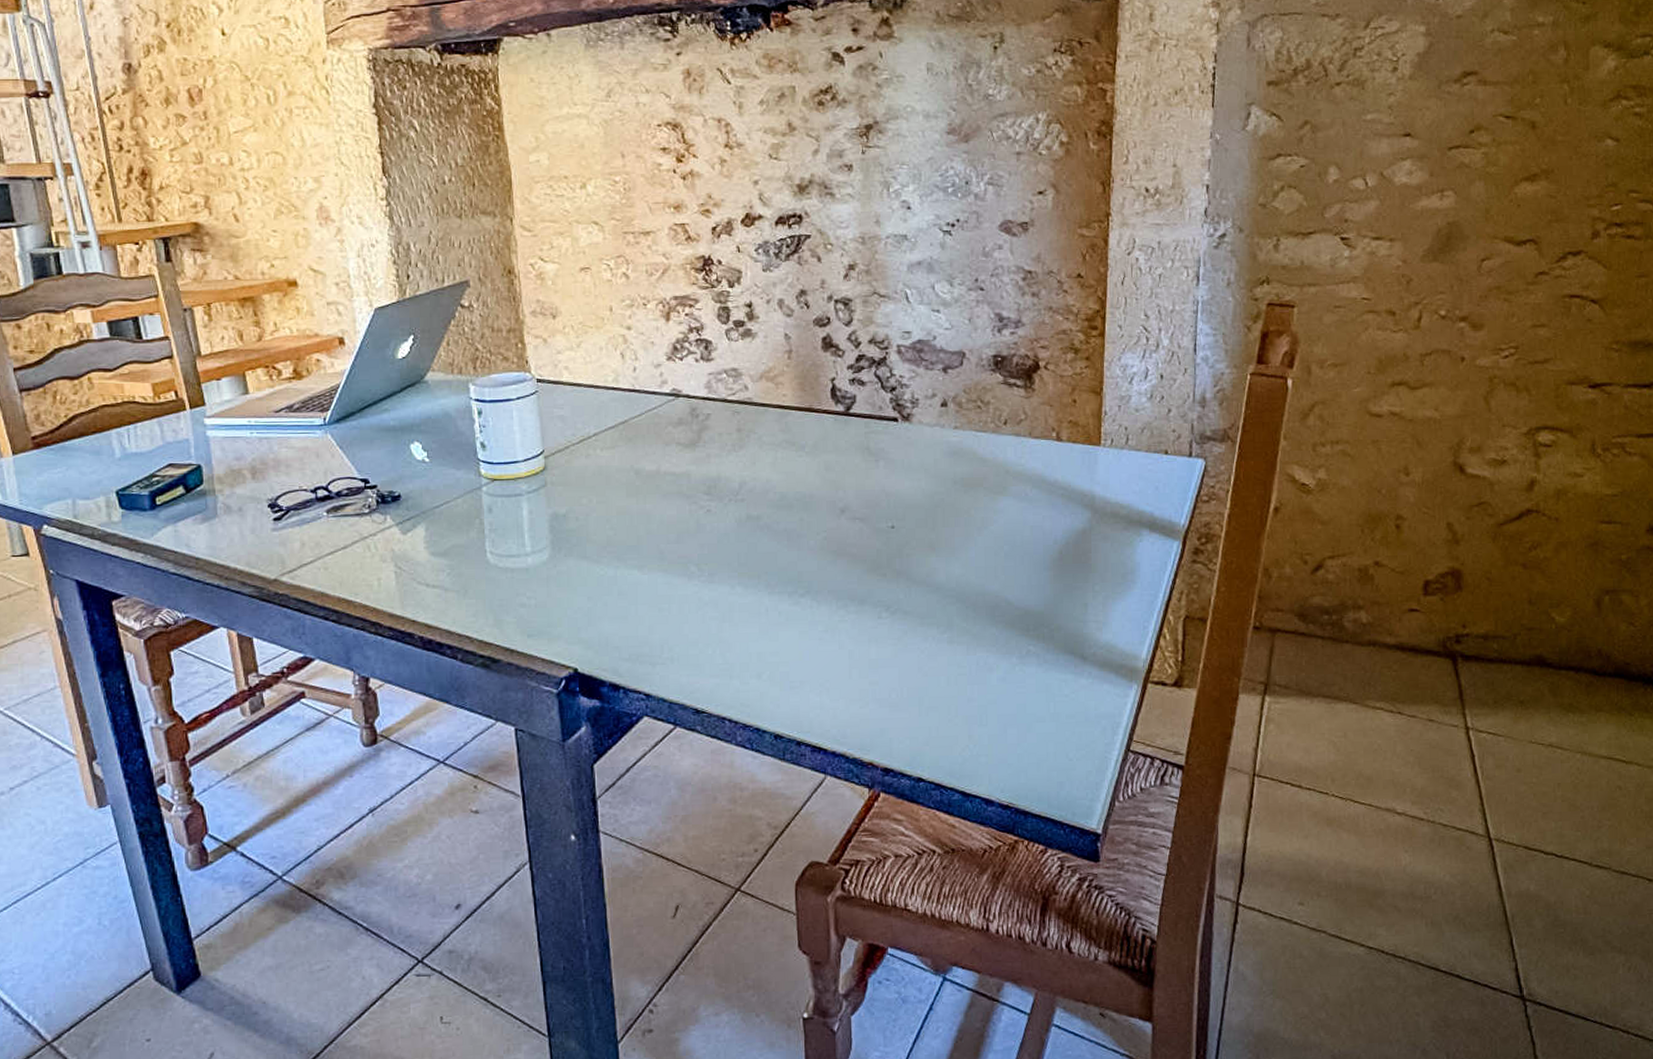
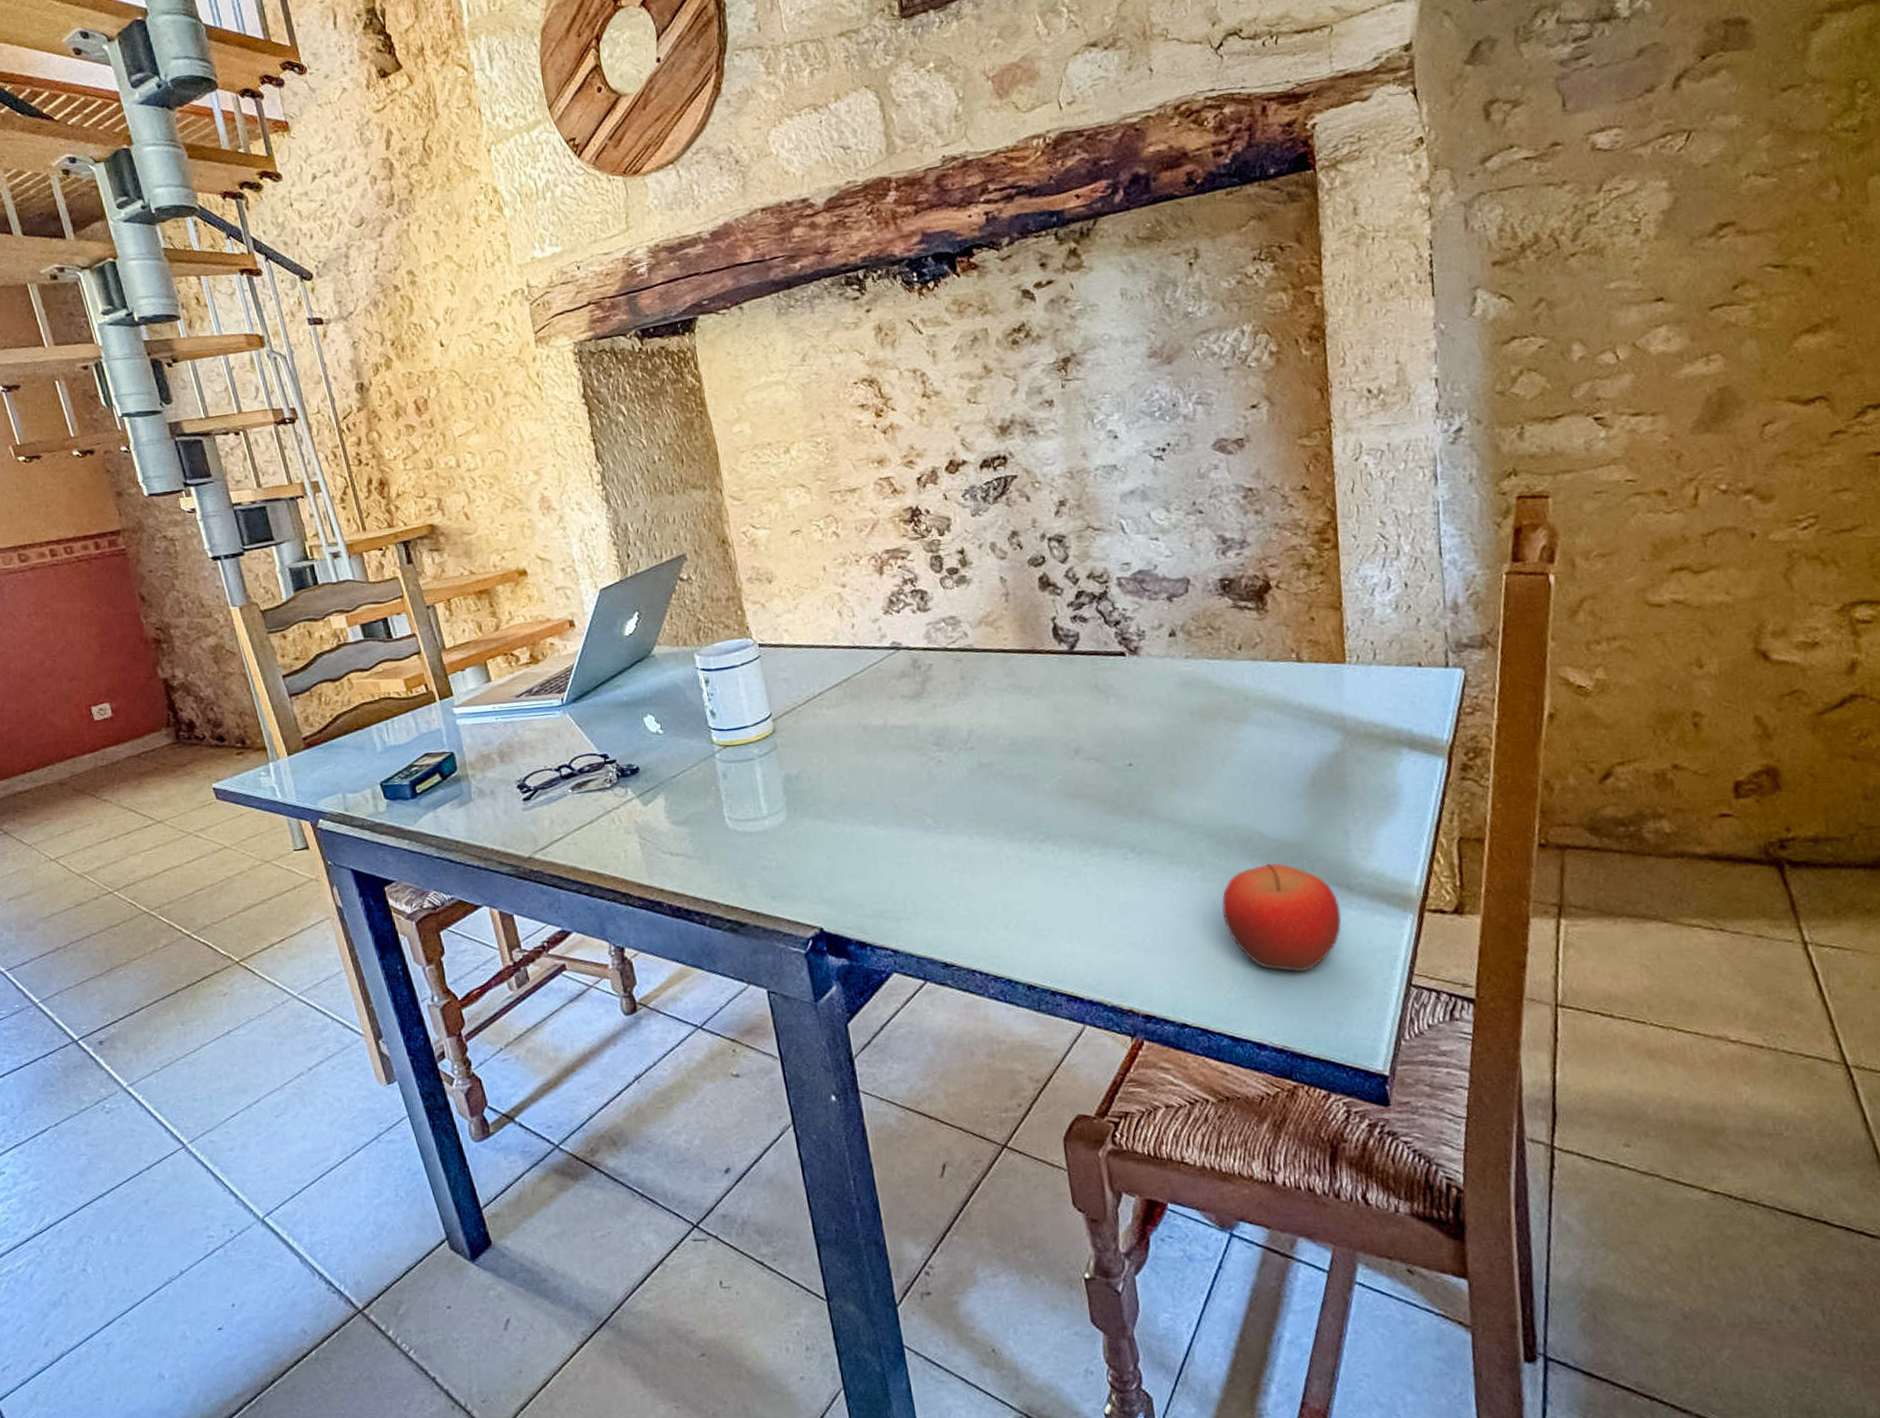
fruit: none [966,629,1073,734] -> present [1222,862,1342,972]

